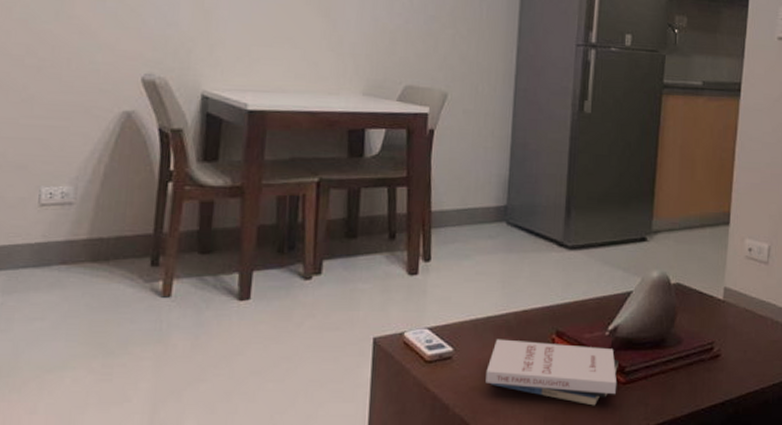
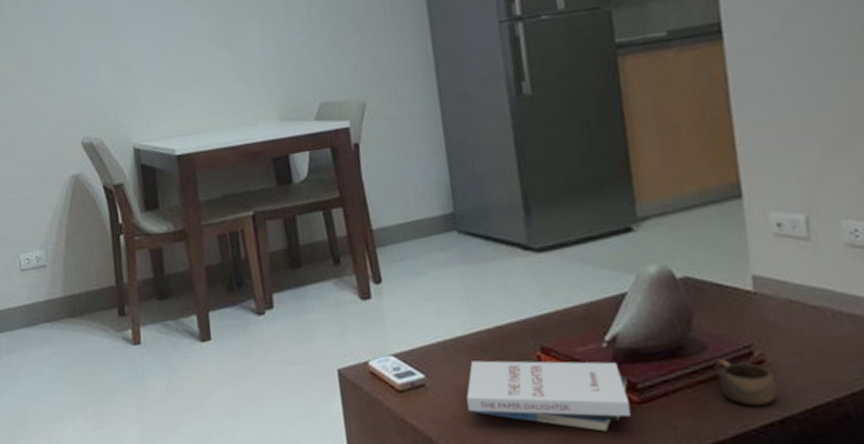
cup: none [684,352,725,390] -> present [714,360,778,406]

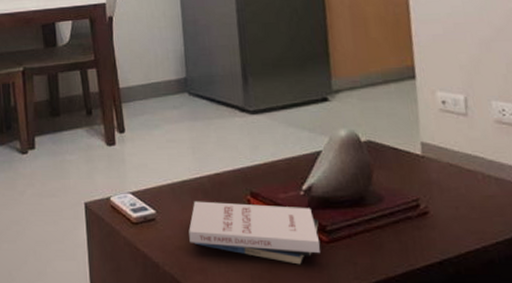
cup: present [714,360,778,406] -> none [388,210,438,249]

